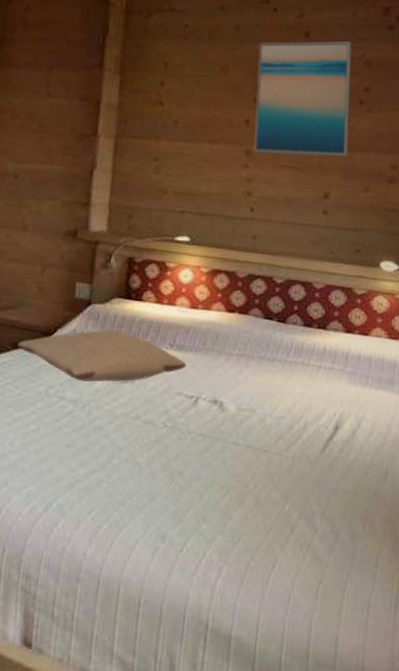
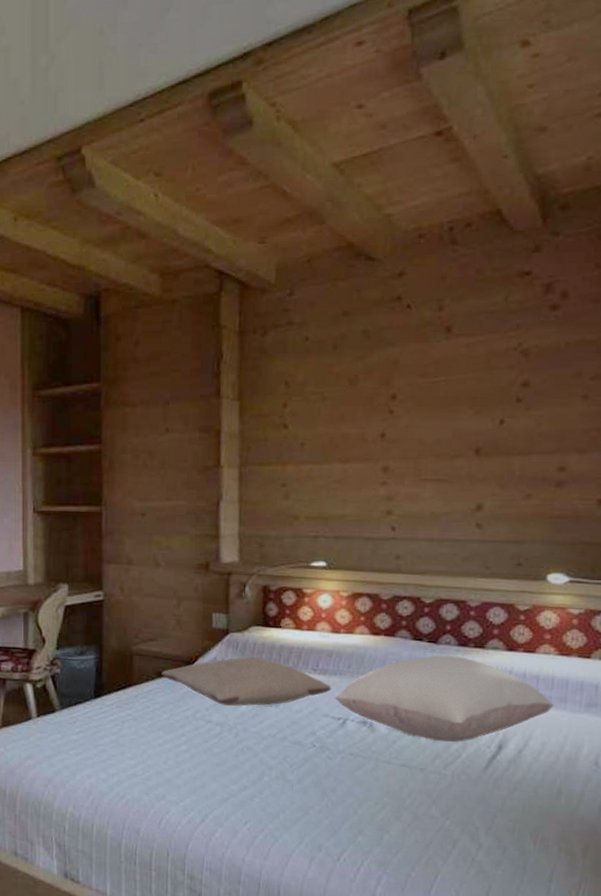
pillow: none [189,334,383,423] -> present [335,655,554,743]
wall art: present [253,41,352,157] -> none [391,331,505,468]

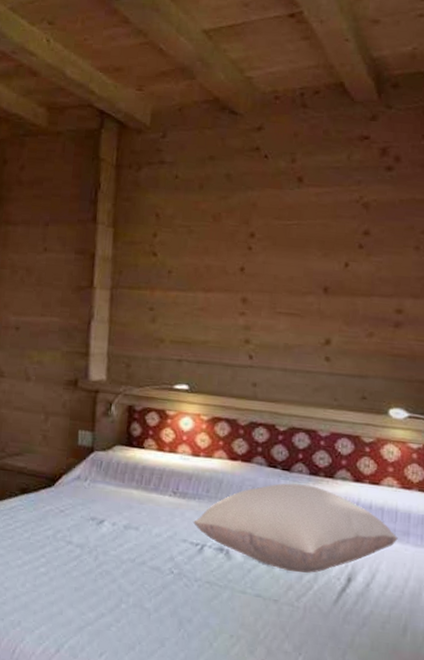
pillow: present [161,656,332,706] -> none [25,476,191,528]

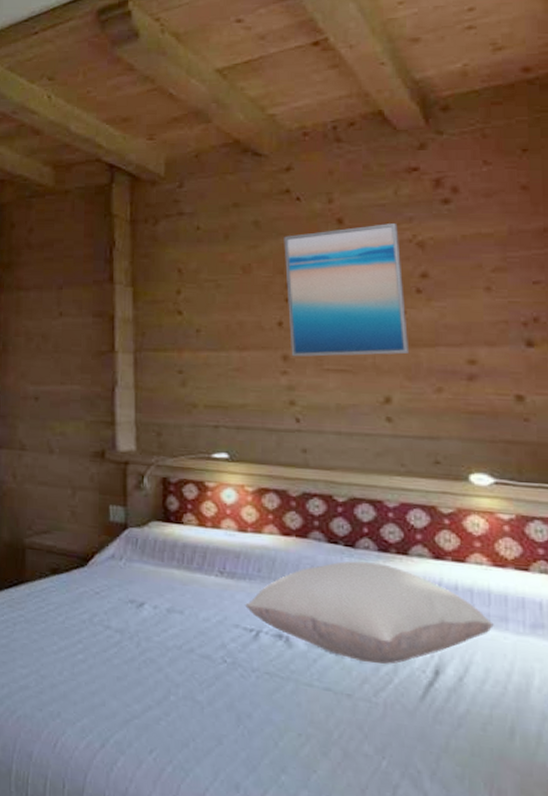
wall art: none [249,184,349,302] -> present [284,224,410,357]

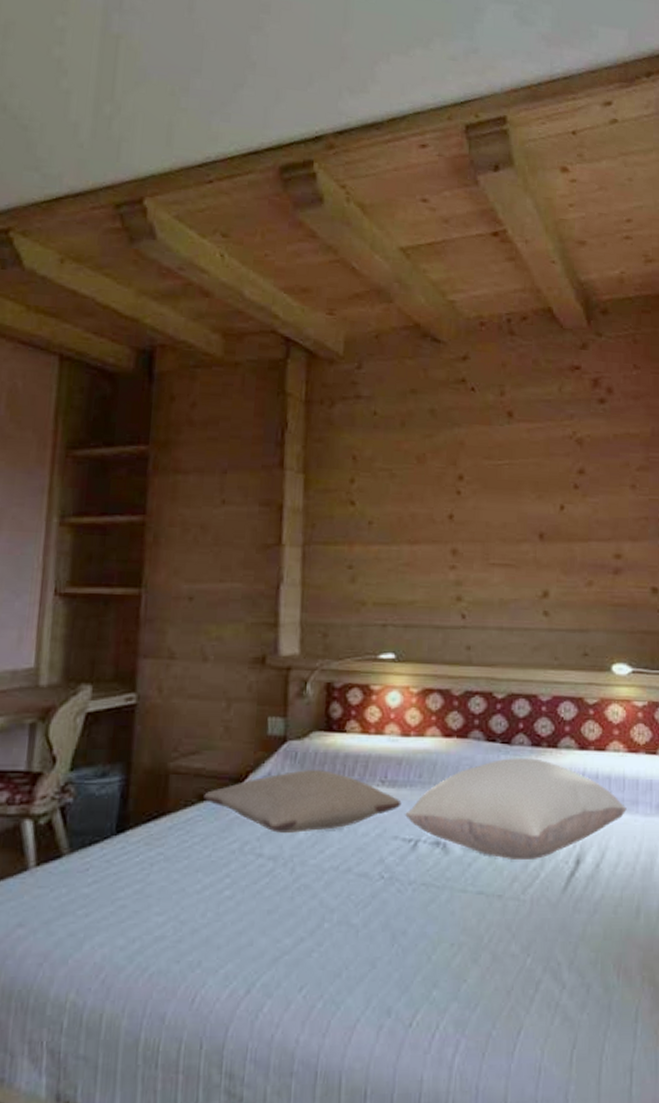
pillow: none [56,555,241,612] -> present [204,769,402,833]
wall art: present [284,224,410,357] -> none [457,419,566,551]

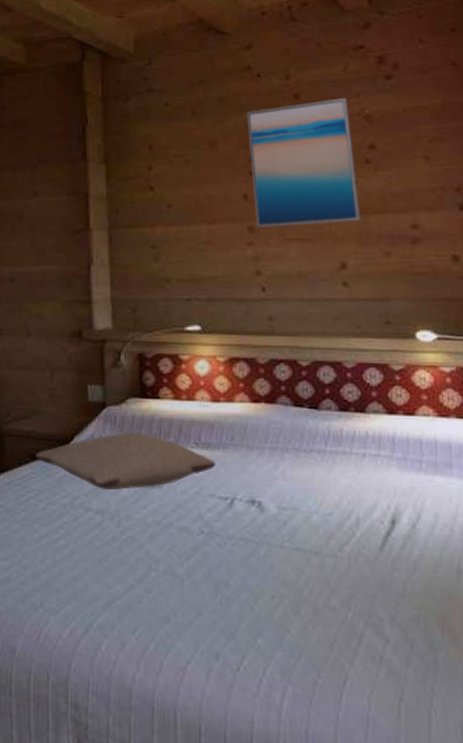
pillow: present [405,758,627,861] -> none [220,422,441,520]
wall art: none [457,419,566,551] -> present [246,98,361,228]

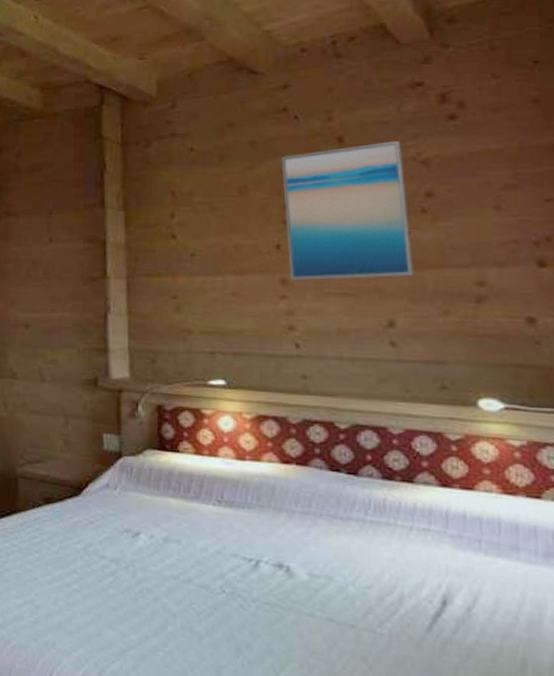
pillow: present [36,432,216,490] -> none [49,484,240,541]

